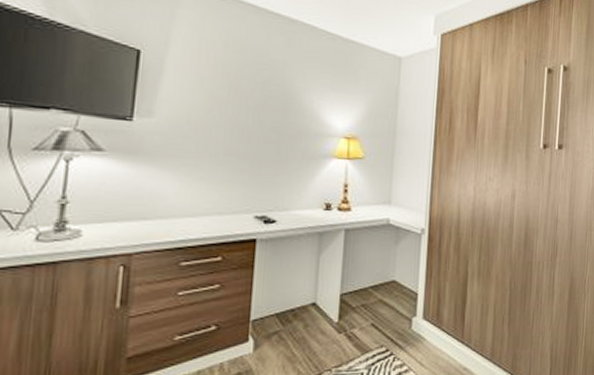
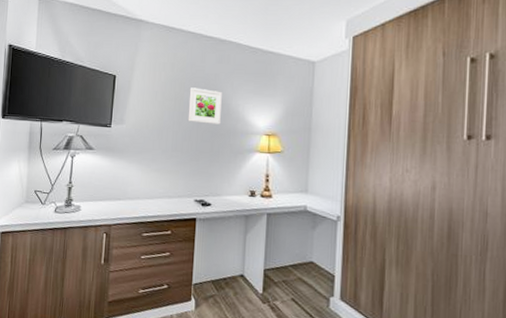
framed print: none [246,75,292,123] -> present [187,87,222,124]

